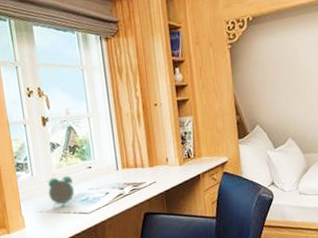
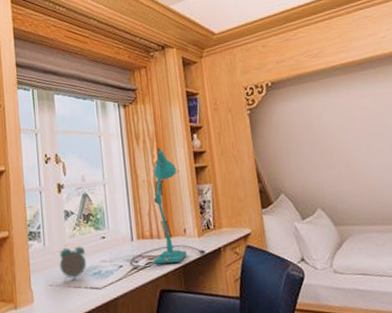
desk lamp: none [115,81,186,195] -> present [129,147,205,269]

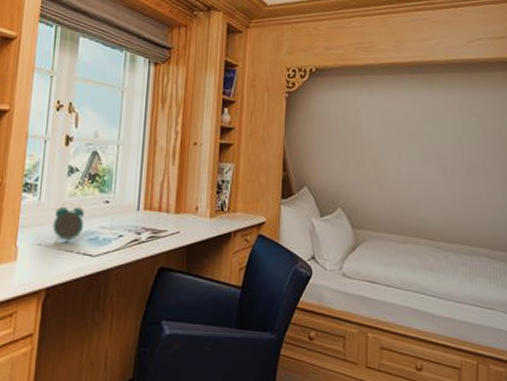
desk lamp: present [129,147,205,269] -> none [131,115,214,243]

